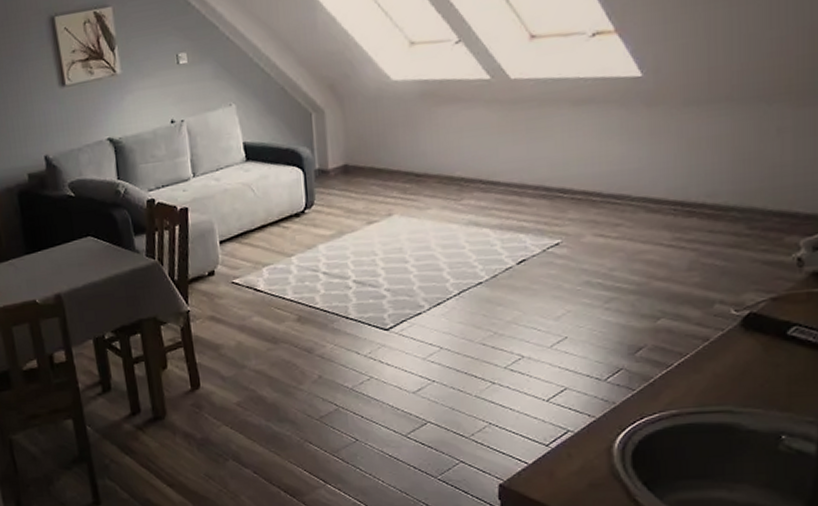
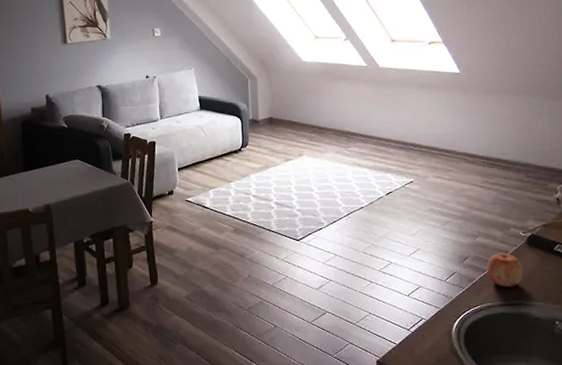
apple: none [673,340,732,389] -> present [487,252,523,288]

